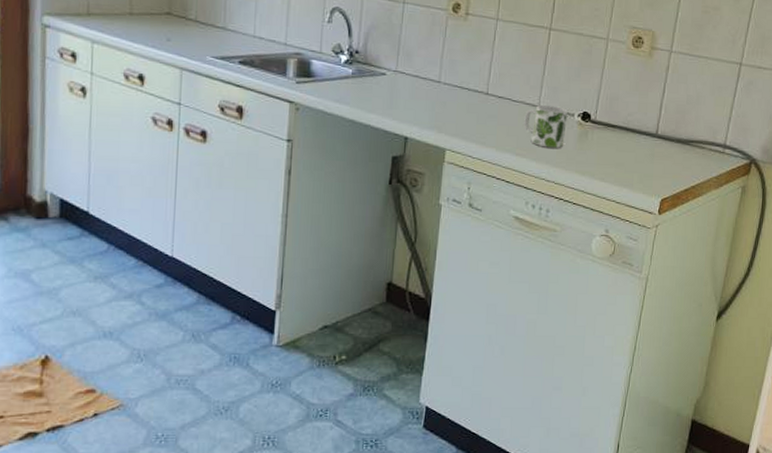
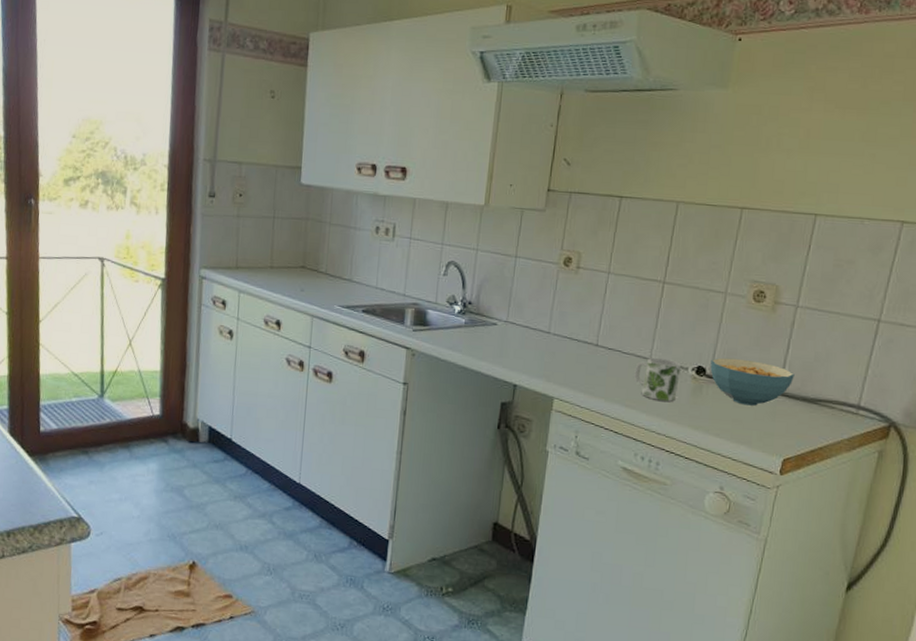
cereal bowl: none [595,103,670,149] -> present [710,357,795,406]

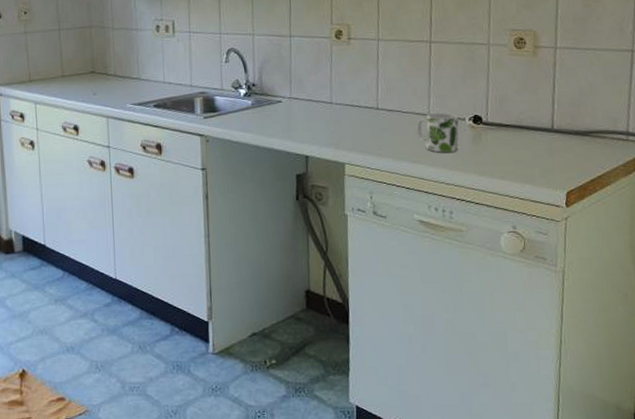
cereal bowl: present [710,357,795,406] -> none [485,103,564,146]

